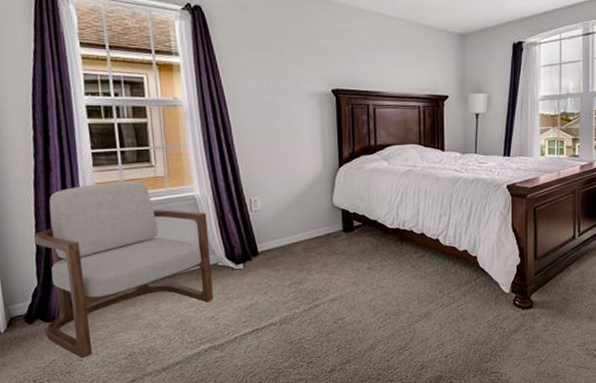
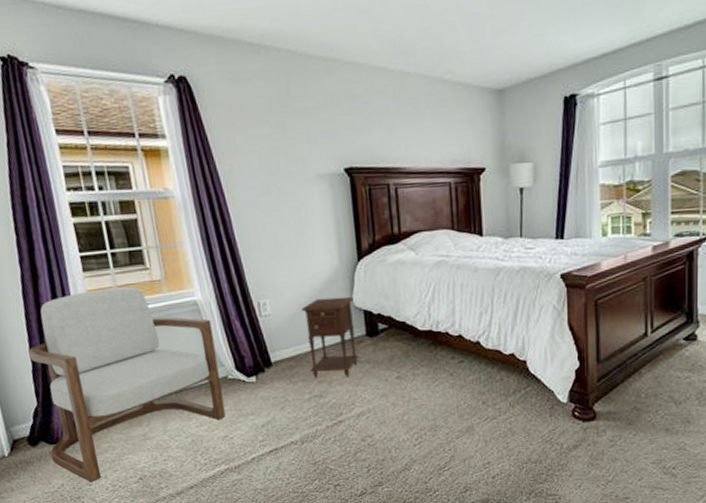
nightstand: none [288,197,336,267] -> present [302,296,360,378]

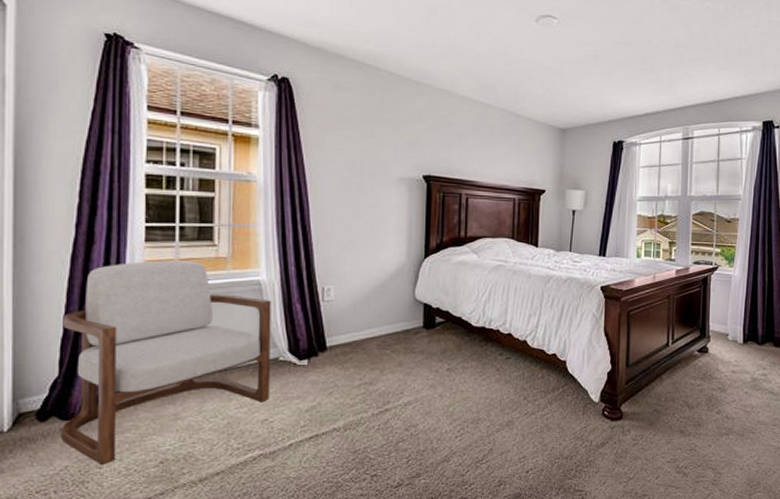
nightstand: present [302,296,360,378] -> none [363,289,416,366]

